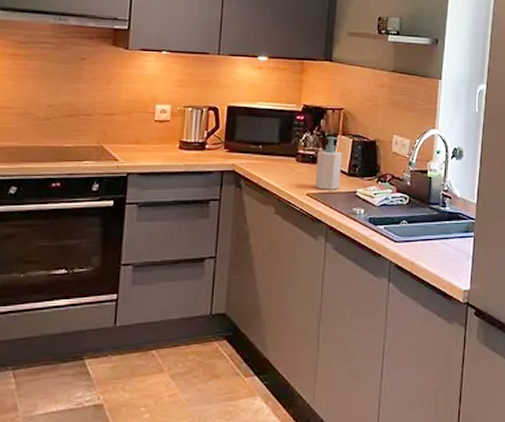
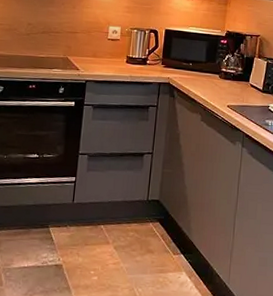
soap bottle: present [315,136,343,190] -> none [234,58,258,104]

